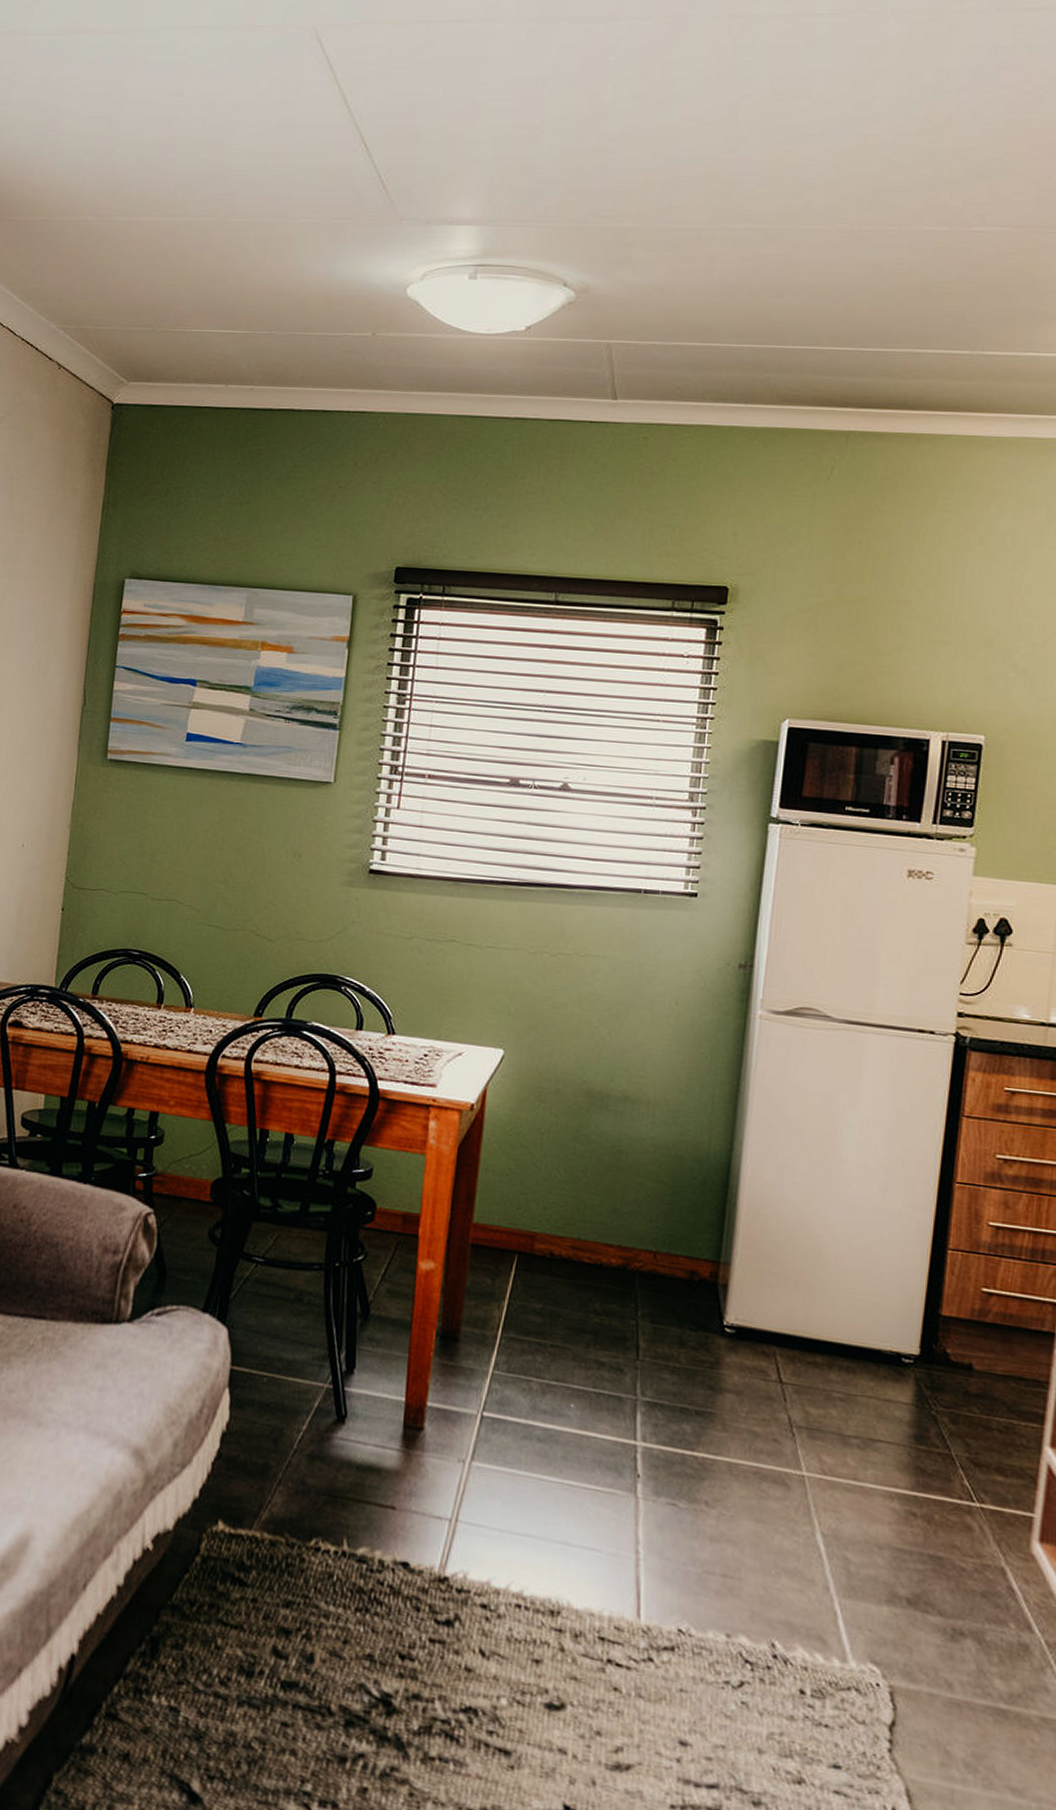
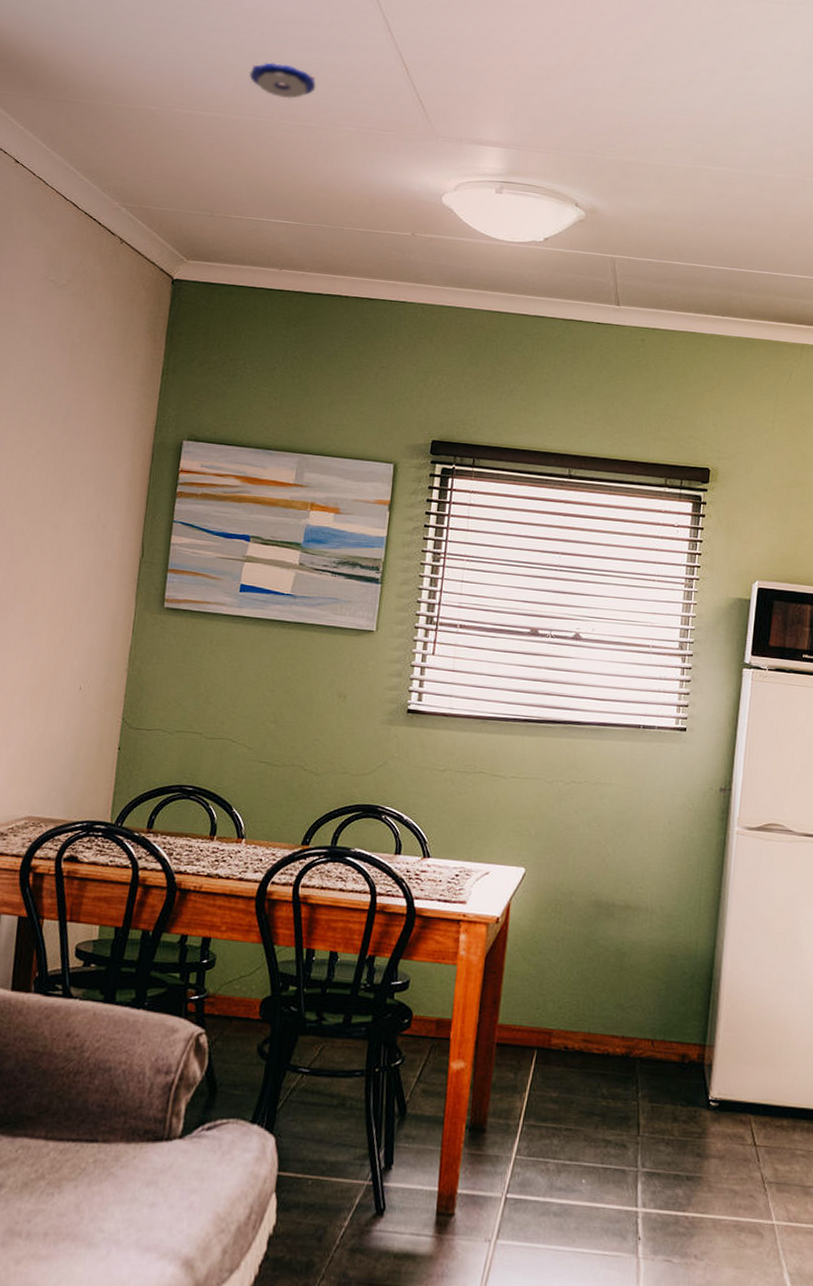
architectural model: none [192,155,265,194] -> present [249,62,316,99]

